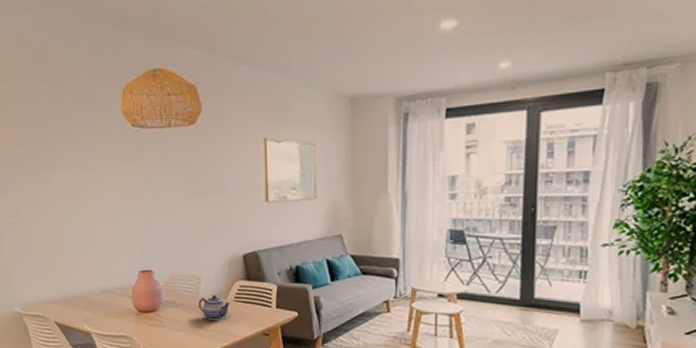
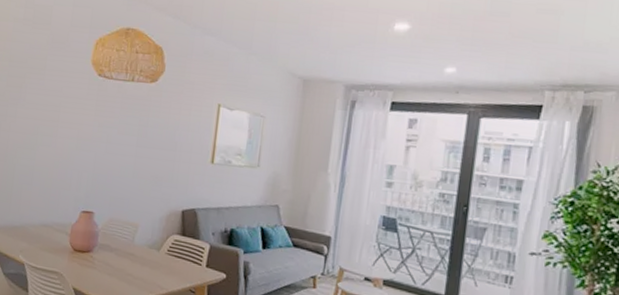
teapot: present [198,295,231,321] -> none [131,244,163,271]

